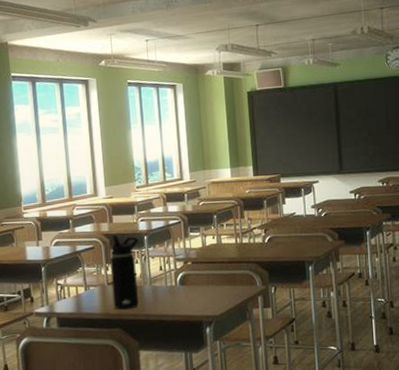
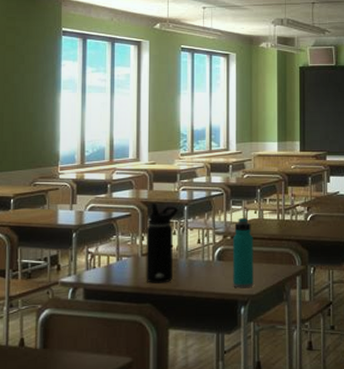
water bottle: none [193,243,217,310] -> present [233,217,254,288]

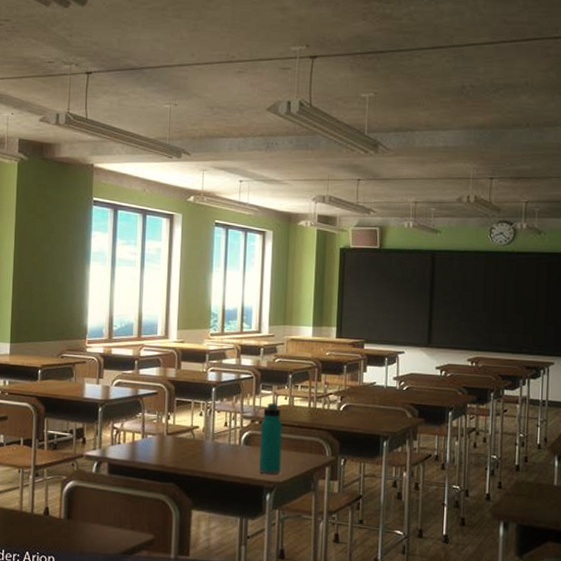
water bottle: present [146,202,179,283] -> none [170,382,207,464]

